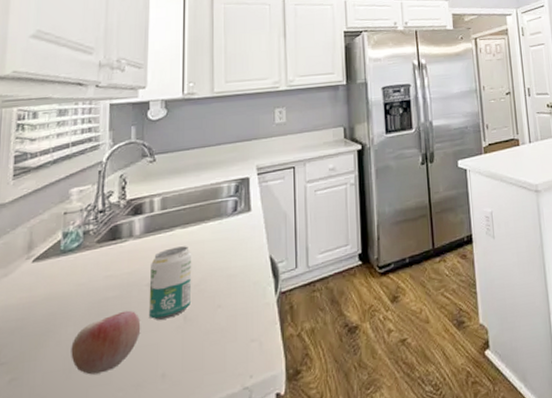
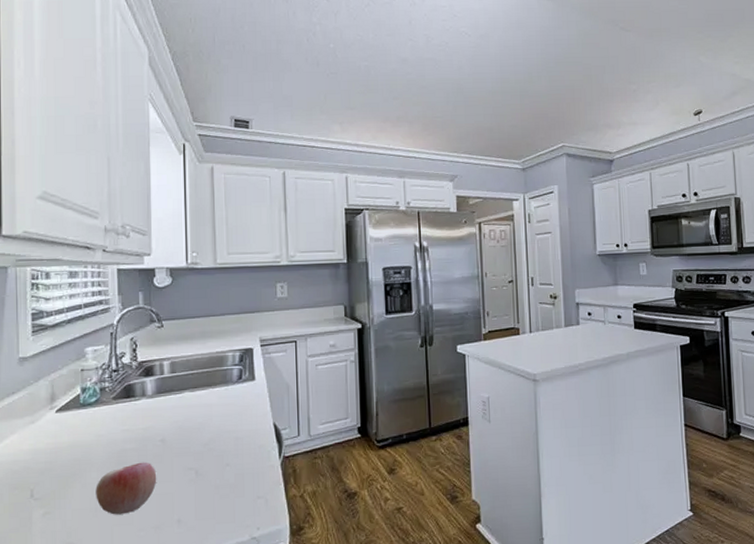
beverage can: present [148,246,192,320] -> none [162,408,202,473]

